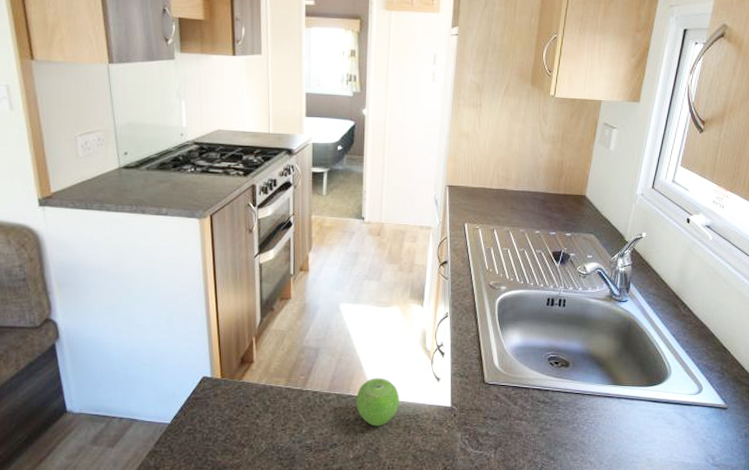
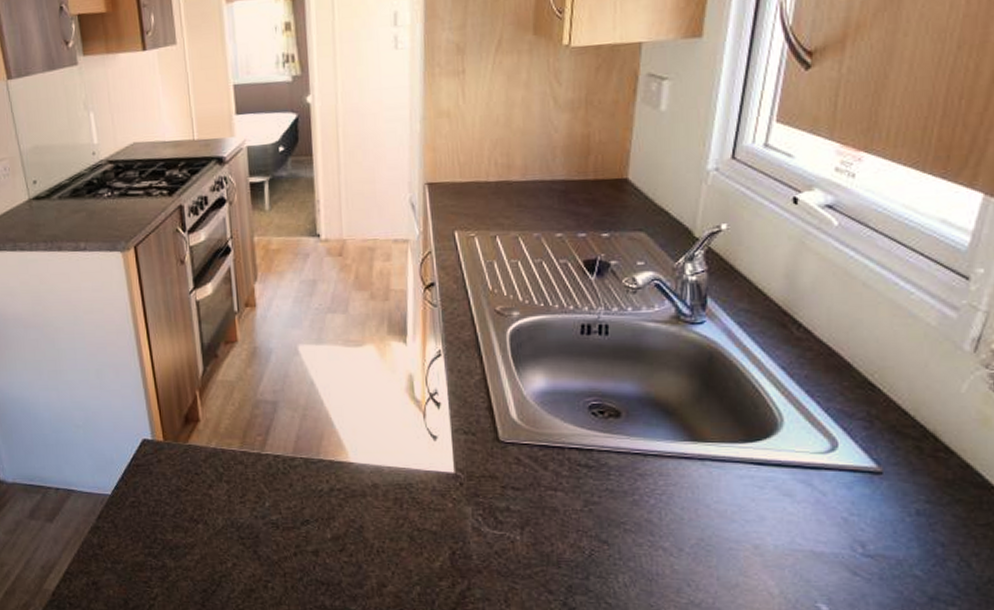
fruit: present [356,378,399,427] -> none [329,437,385,499]

